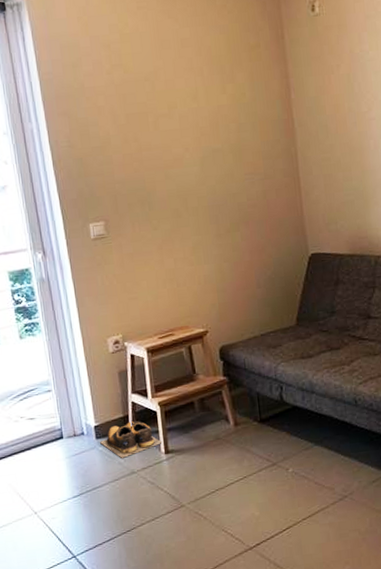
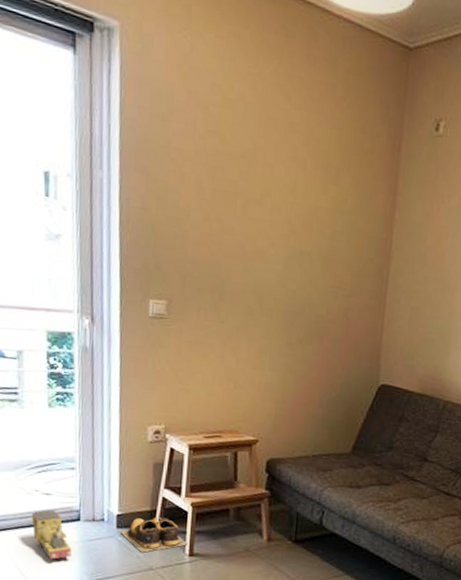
toy train: none [20,432,61,480] -> present [31,509,72,560]

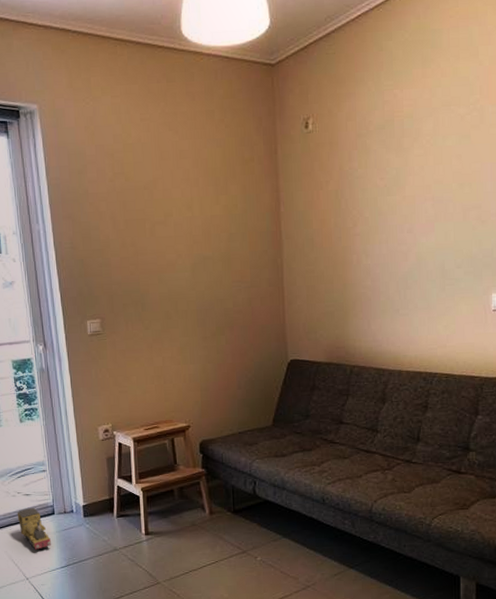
shoes: present [120,517,188,553] -> none [87,503,143,536]

